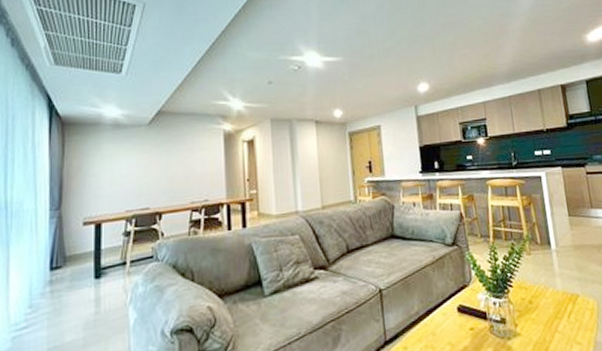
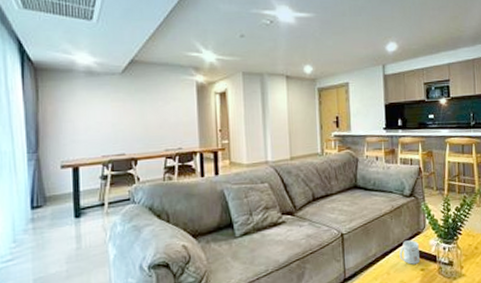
mug: none [444,294,468,323] -> present [399,240,420,265]

